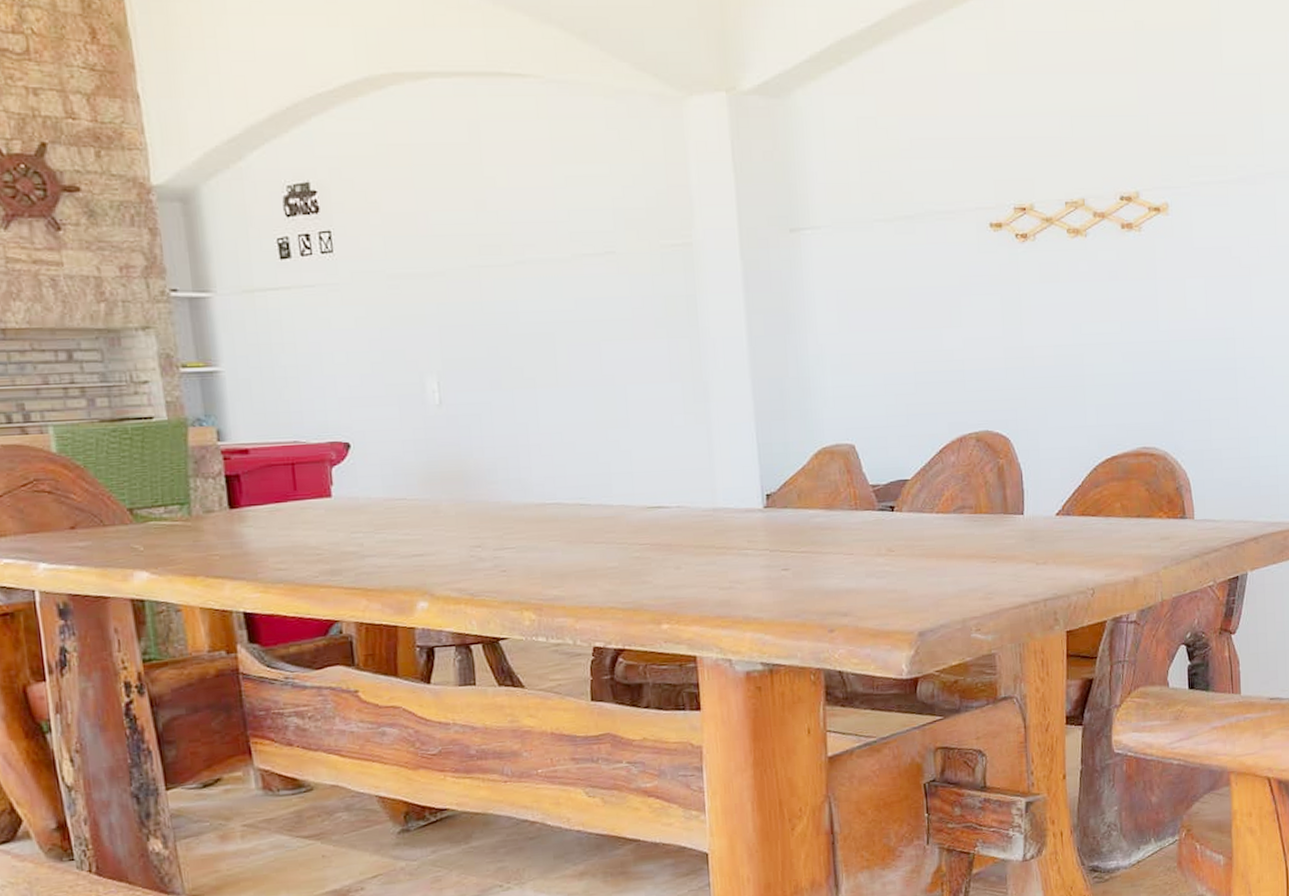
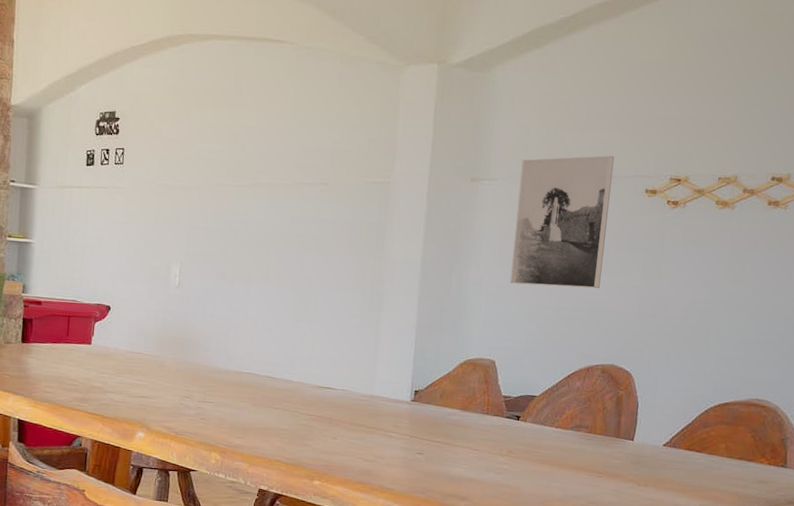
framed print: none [846,187,958,350] -> present [509,155,615,289]

